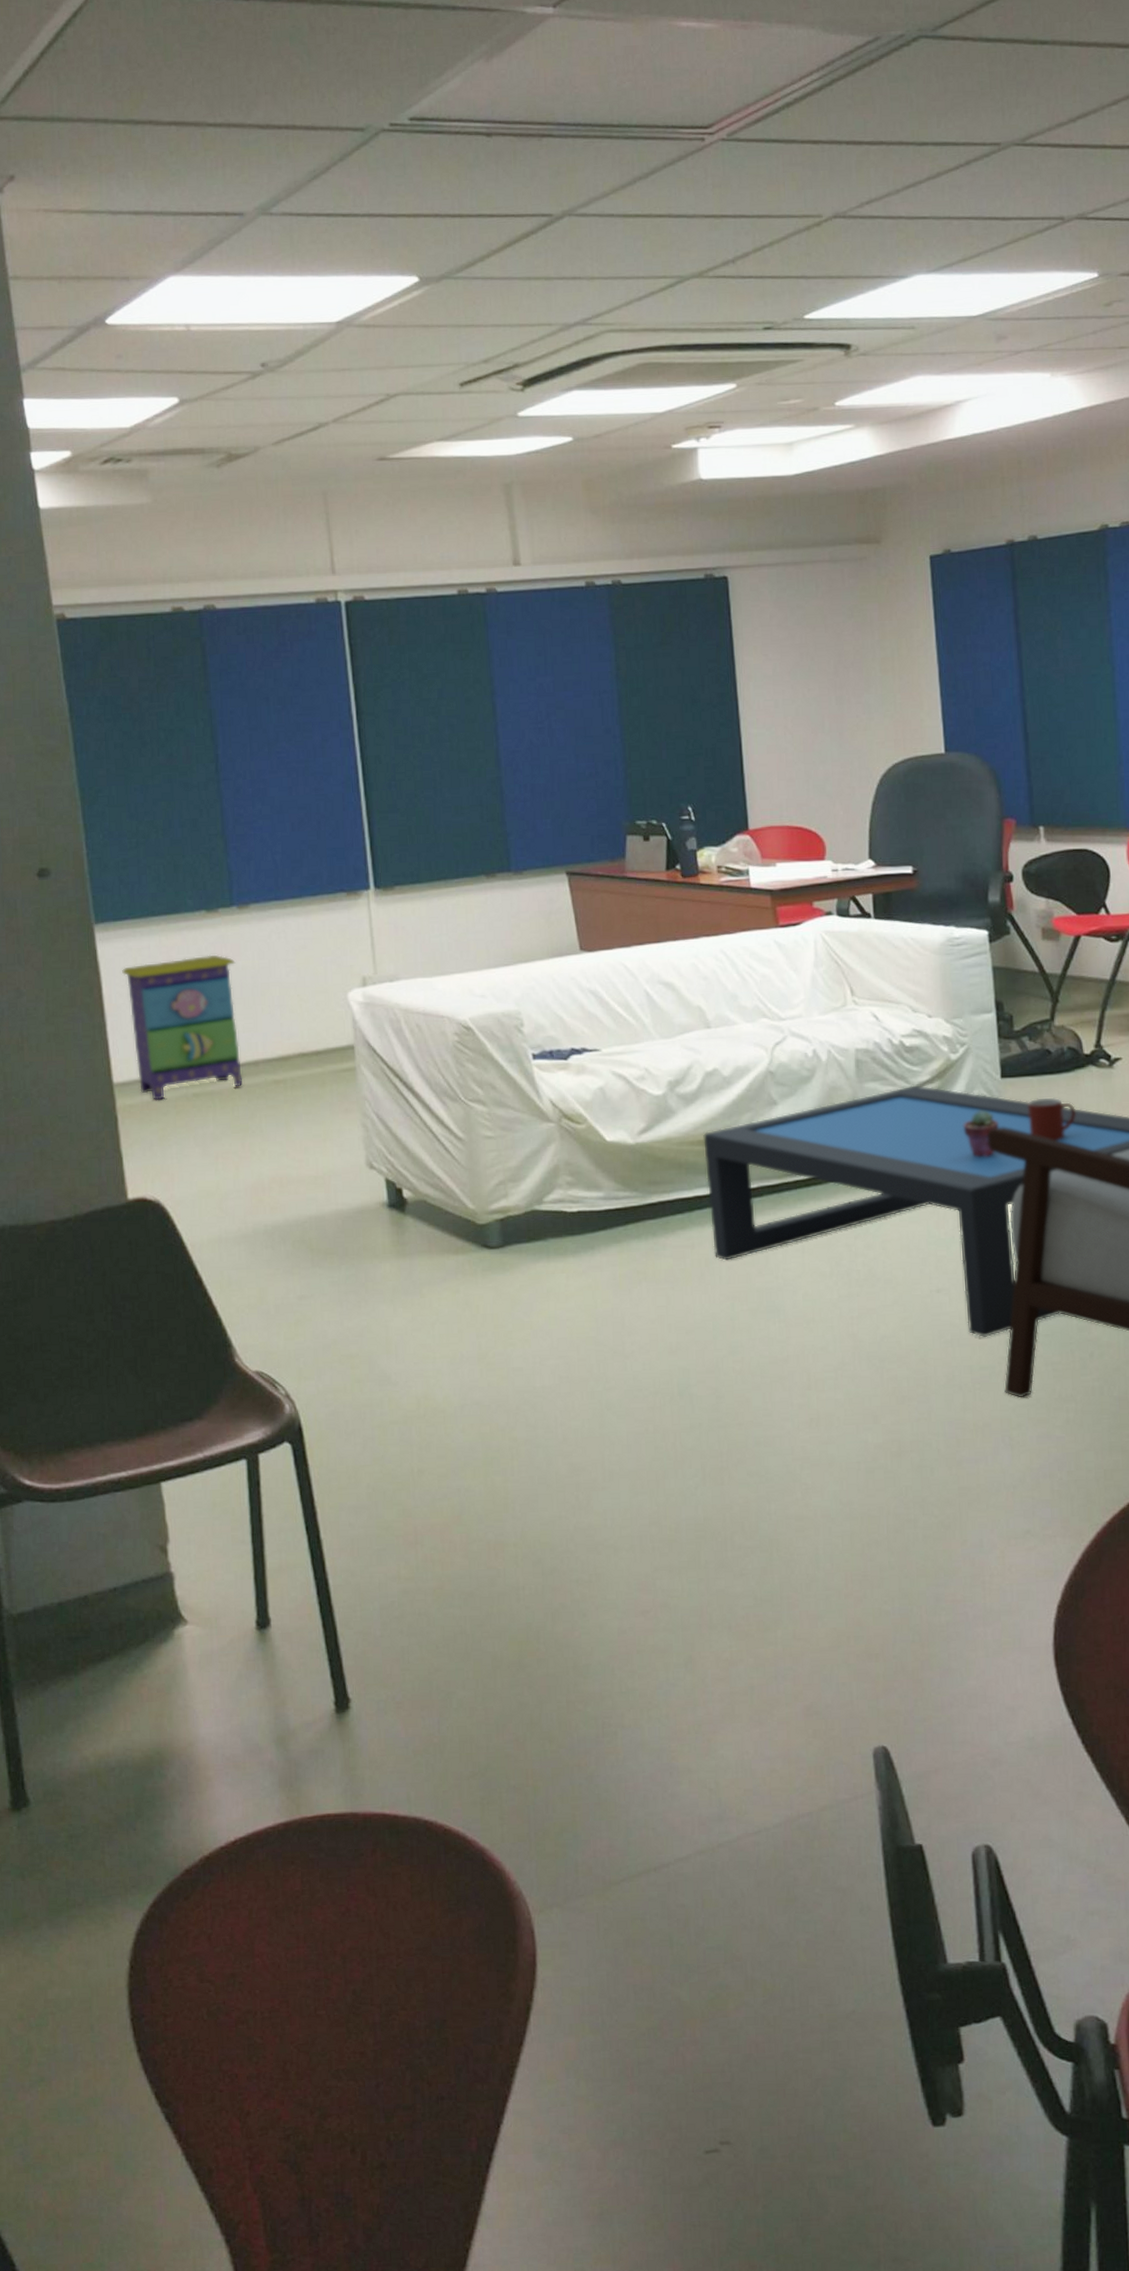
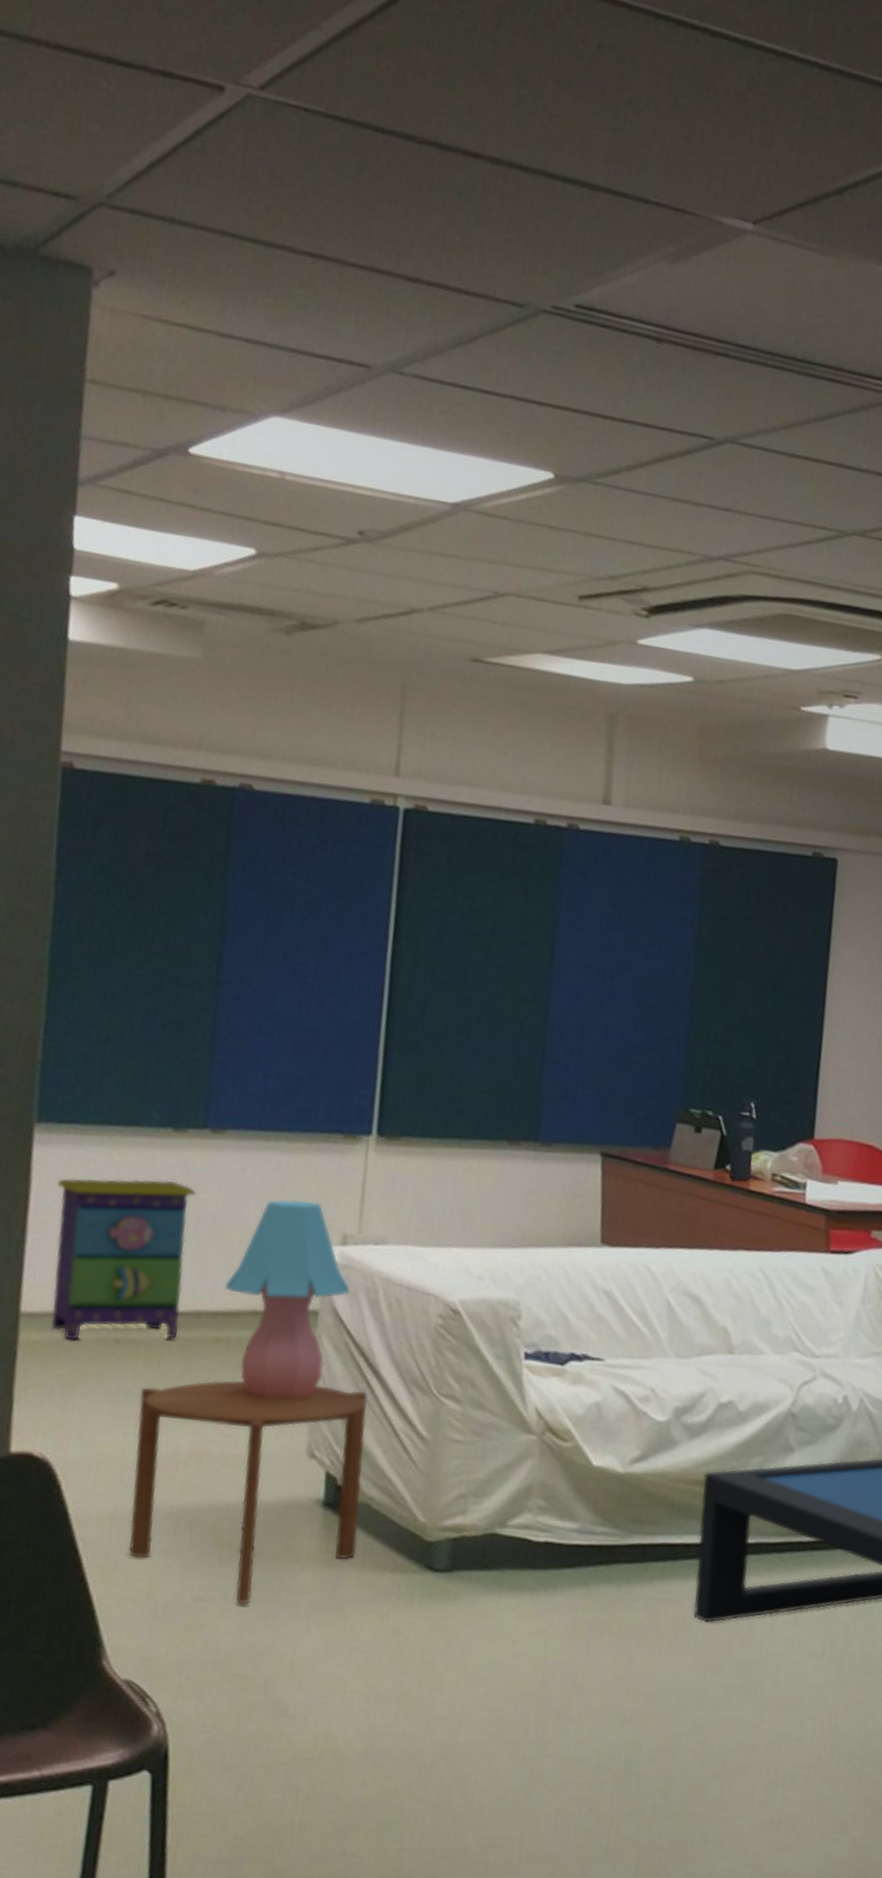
side table: none [222,1107,422,1298] -> present [128,1380,368,1605]
table lamp: none [273,954,377,1124] -> present [225,1199,350,1398]

